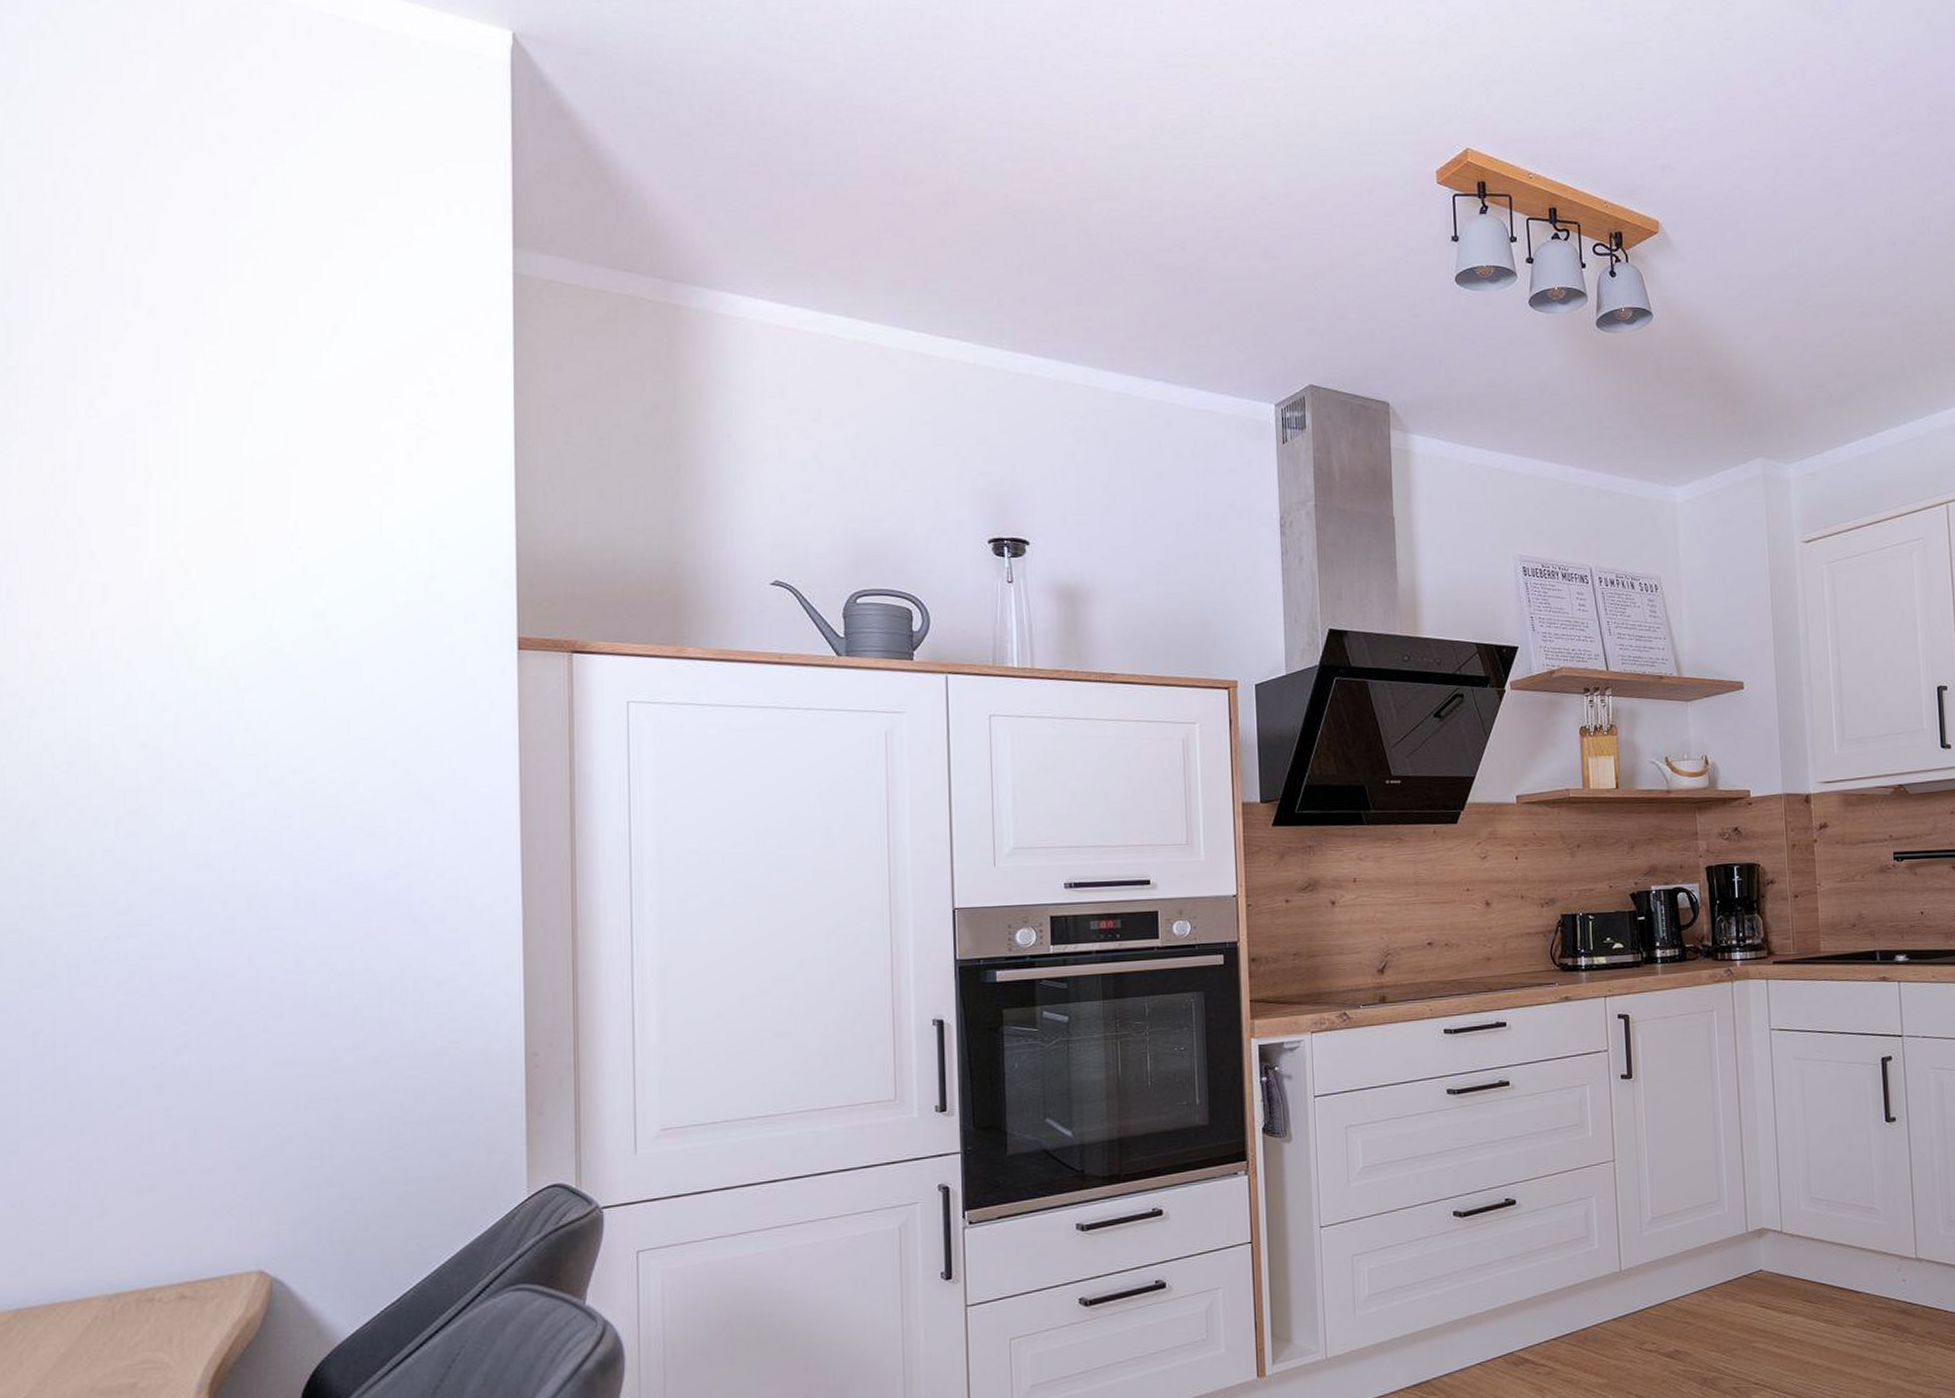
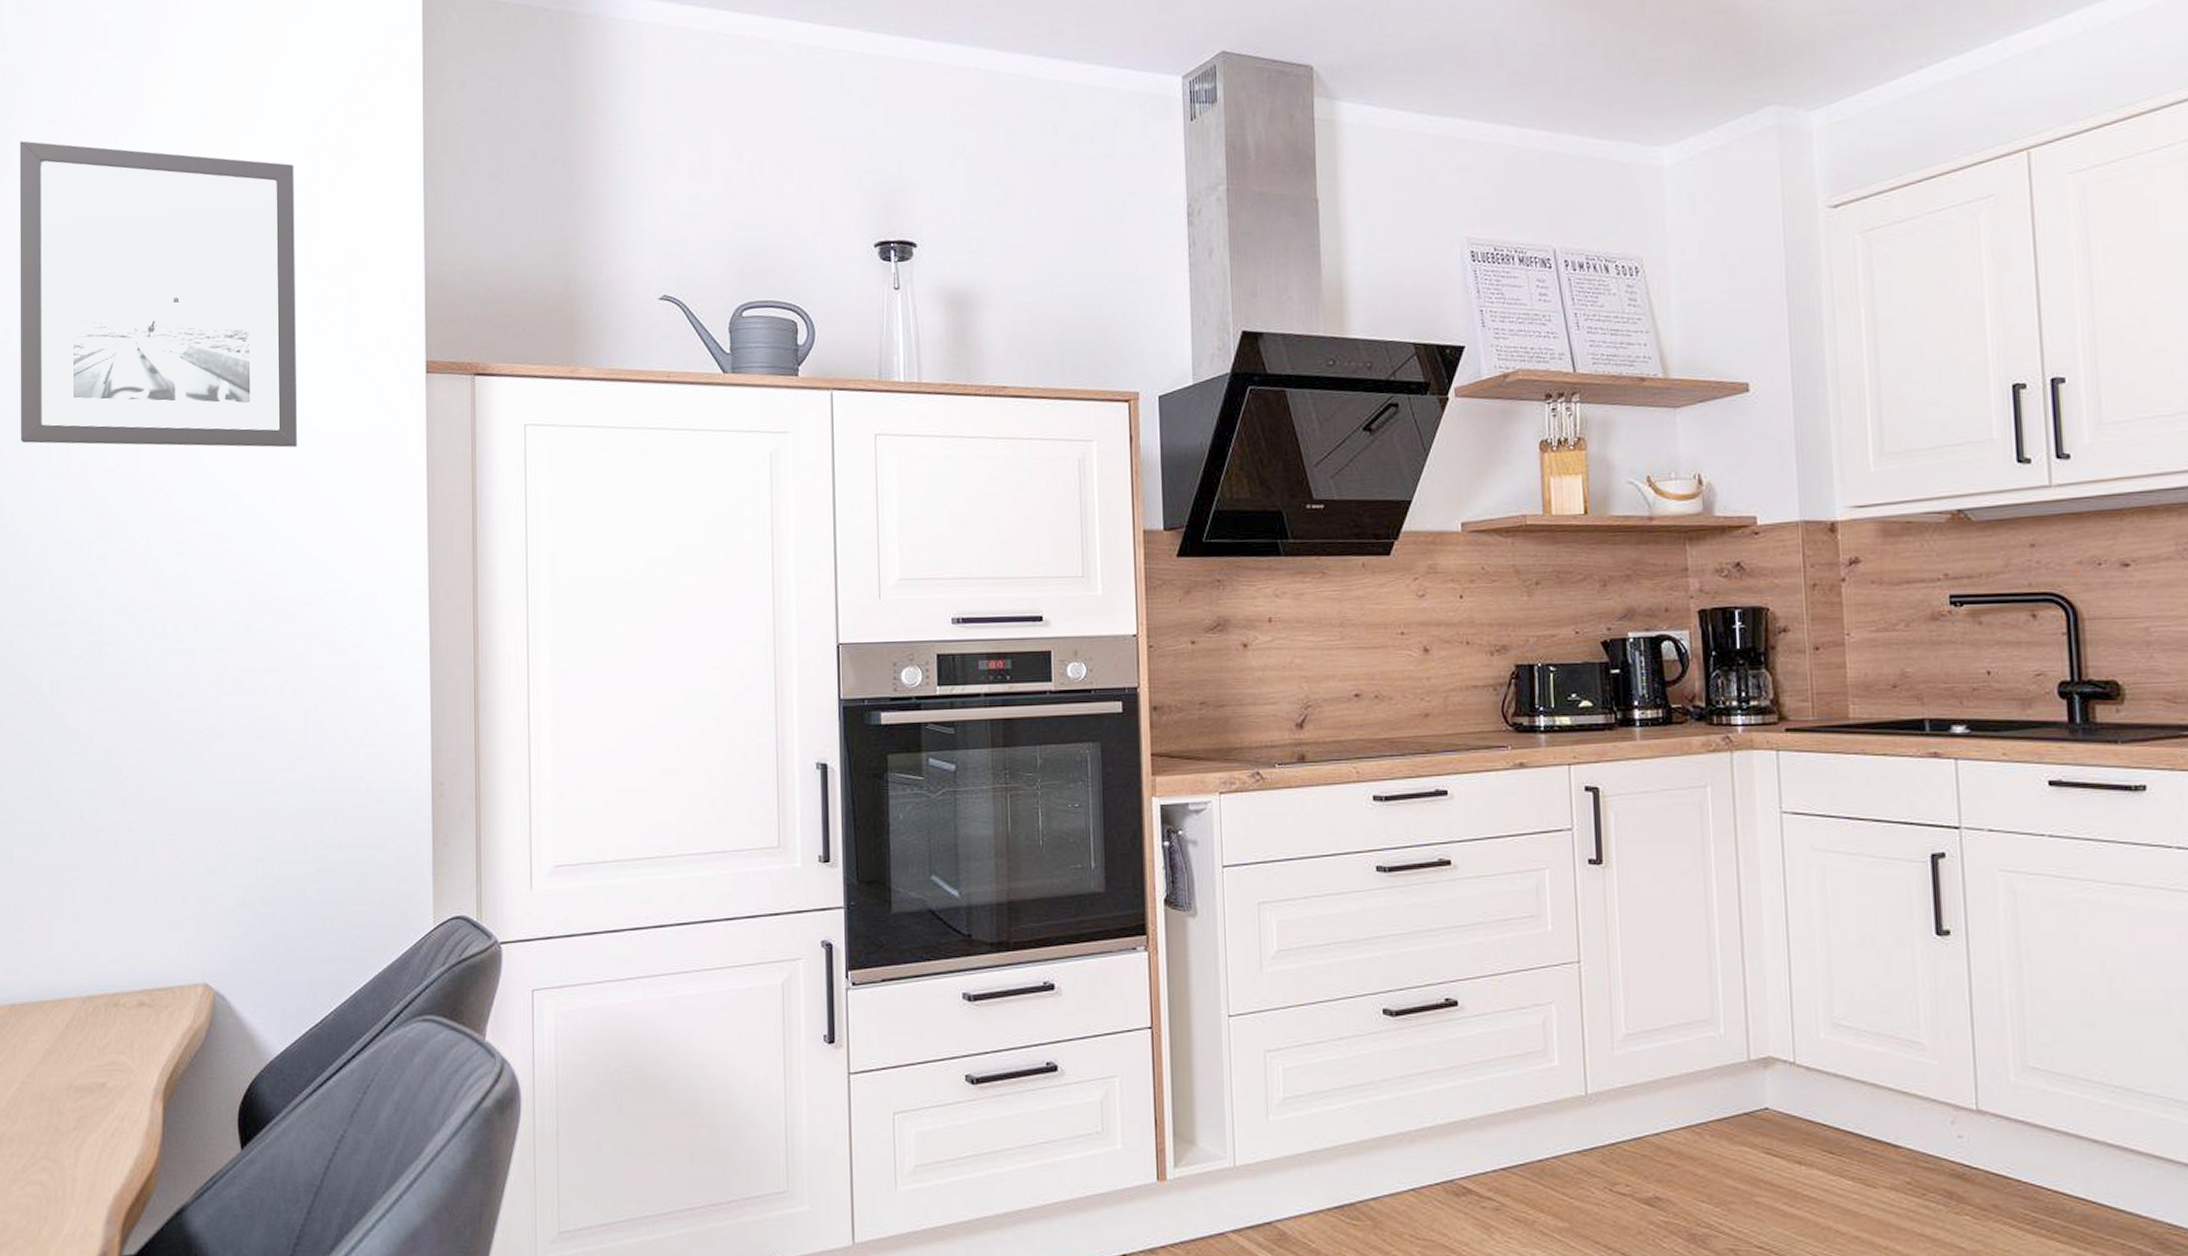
wall art: none [27,395,369,722] -> present [19,141,297,448]

